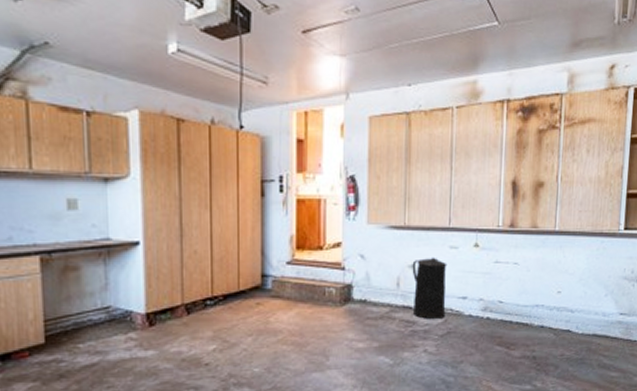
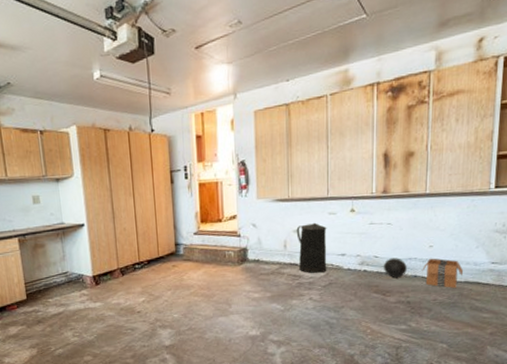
ball: none [507,304,534,327] -> present [383,258,407,277]
cardboard box: none [549,306,592,342] -> present [422,258,464,288]

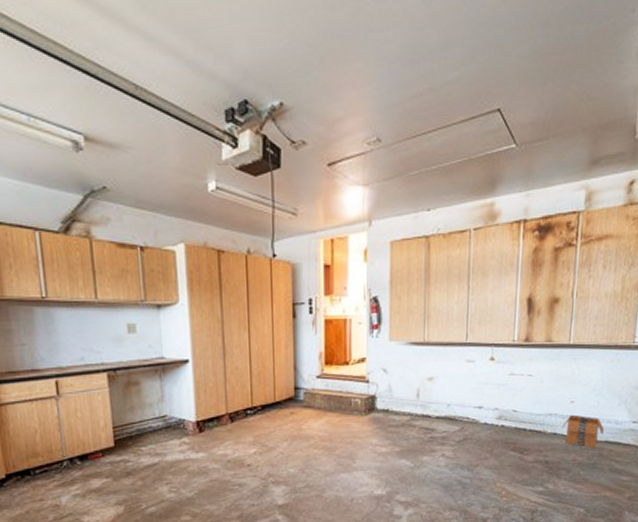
trash can: present [296,222,327,274] -> none [431,370,464,428]
ball: present [383,258,407,277] -> none [521,413,547,434]

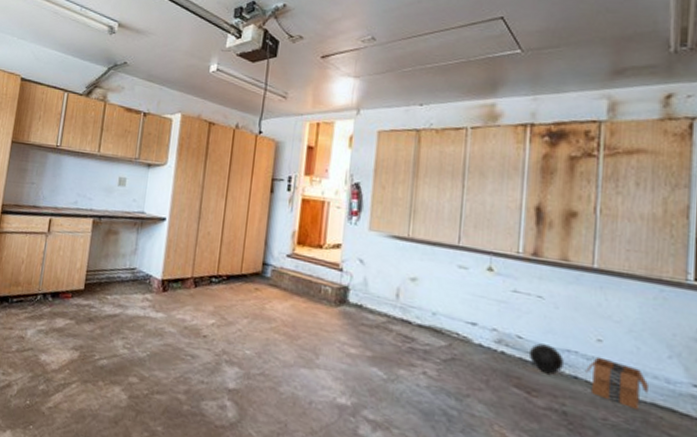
ball: none [521,413,547,434] -> present [528,343,564,374]

